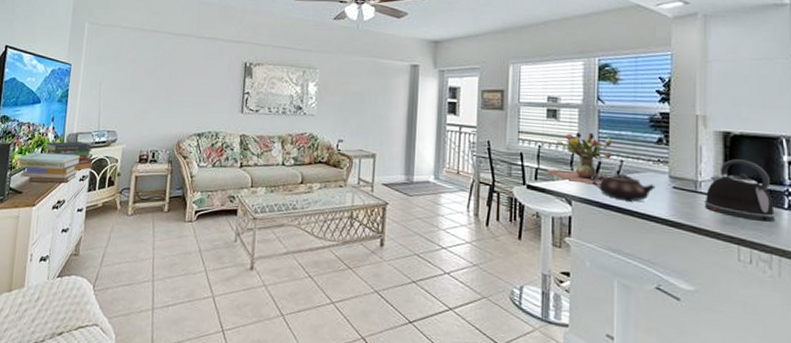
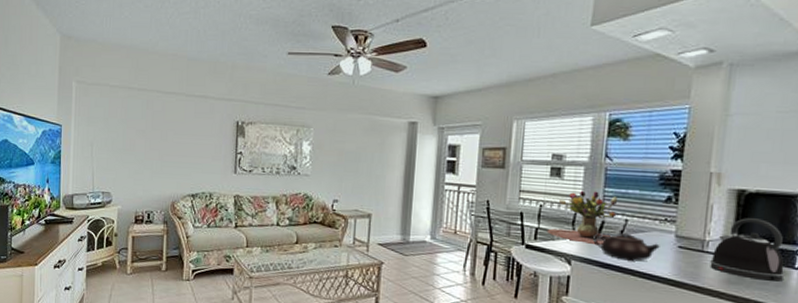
books: present [16,152,80,183] -> none [15,213,77,244]
books: present [45,141,93,170] -> none [42,202,89,231]

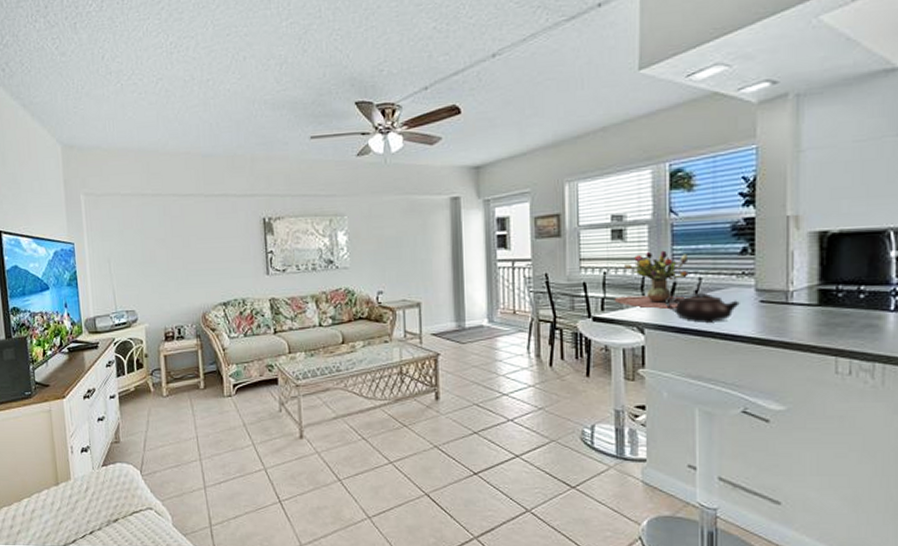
kettle: present [710,218,785,282] -> none [797,261,880,328]

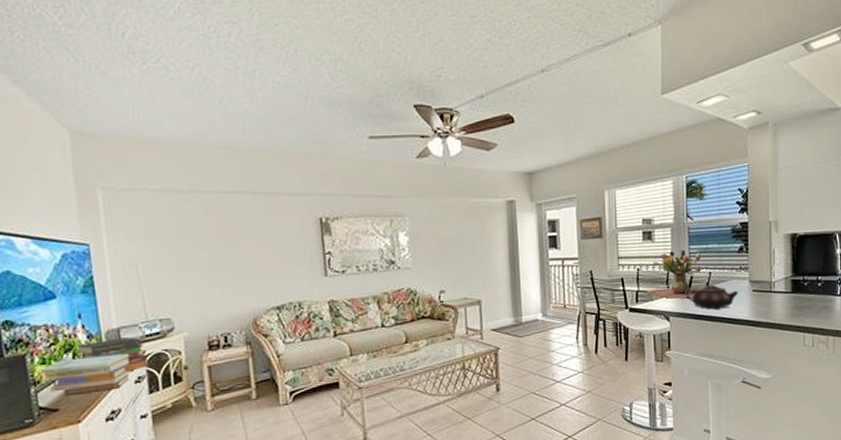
books: none [35,340,103,374] -> present [37,354,130,396]
books: none [63,326,116,356] -> present [77,337,148,372]

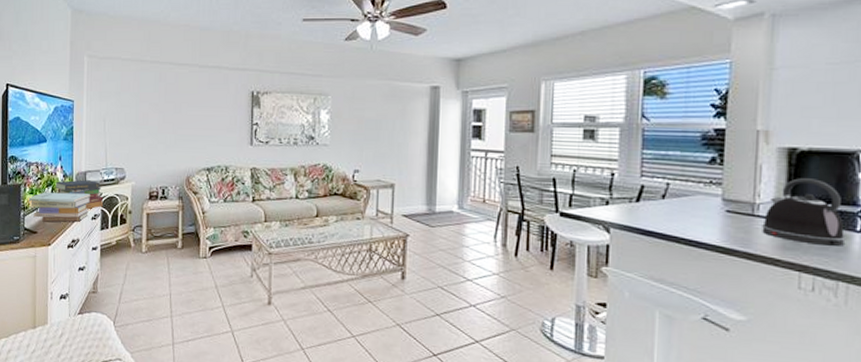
flower arrangement: present [646,249,702,299] -> none [582,153,657,211]
teapot: present [684,284,739,309] -> none [631,197,706,227]
kettle: none [778,257,831,309] -> present [762,178,846,246]

